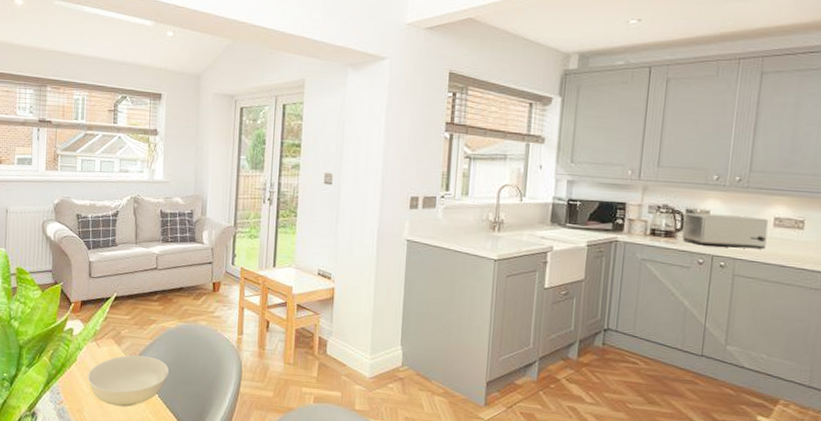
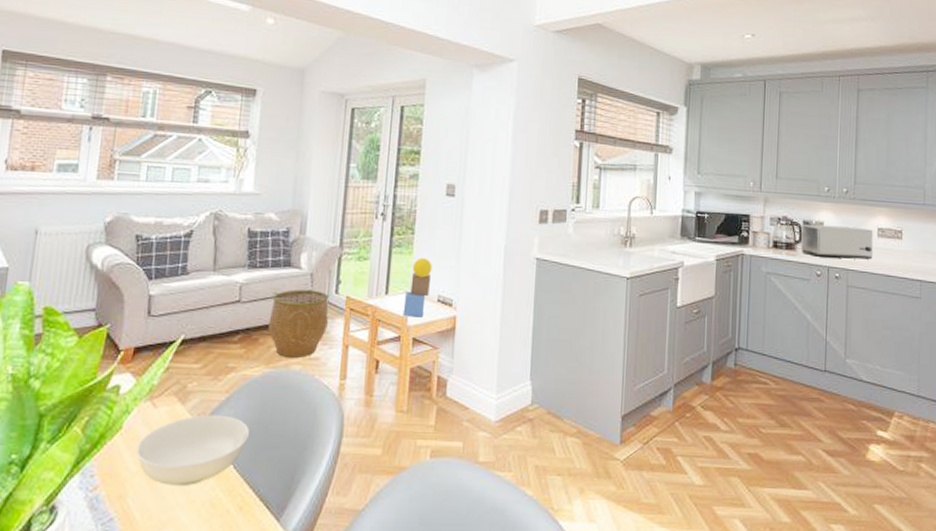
basket: none [179,260,228,316] -> present [268,289,329,358]
toy blocks: none [288,237,313,288] -> present [402,257,433,317]

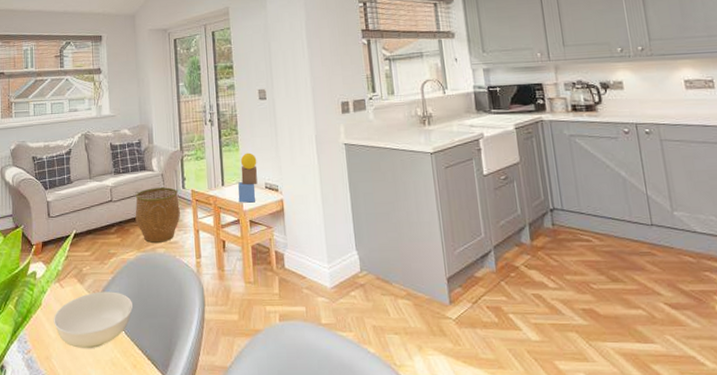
toaster: present [801,224,873,260] -> none [599,81,684,115]

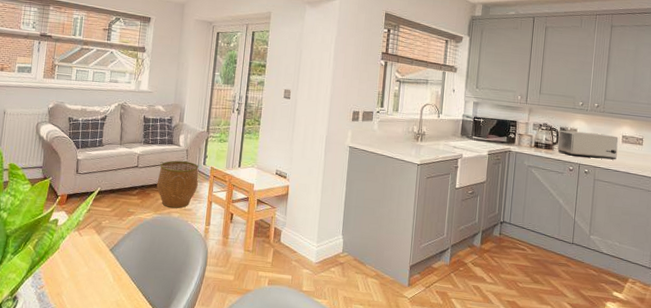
bowl: present [53,291,133,348] -> none [68,243,143,290]
toy blocks: present [238,152,257,203] -> none [250,142,273,185]
toaster: none [599,81,684,115] -> present [557,130,618,160]

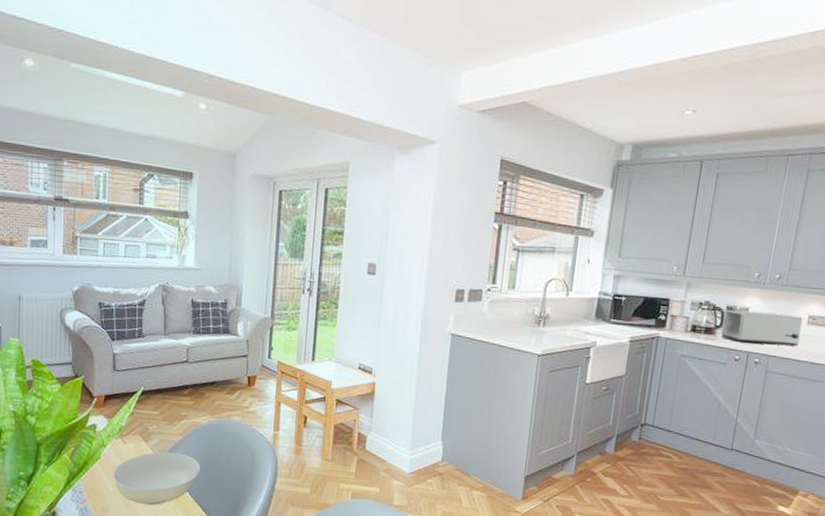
bowl: none [68,243,143,290] -> present [112,451,200,505]
basket: present [156,160,199,208] -> none [212,353,264,411]

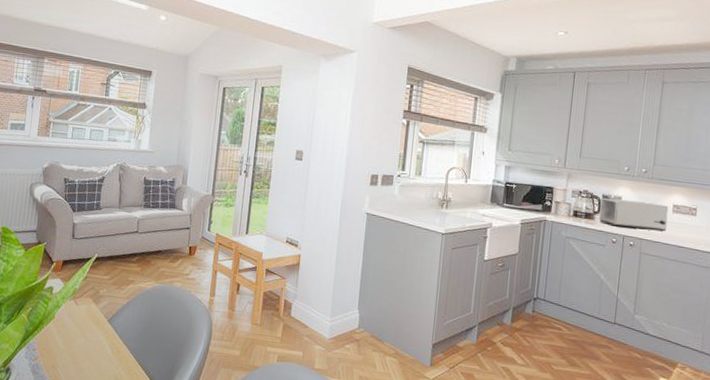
bowl: present [112,451,200,505] -> none [63,313,143,364]

